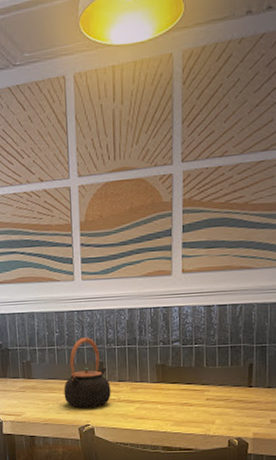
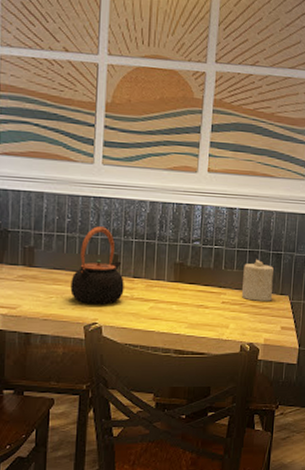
candle: none [226,354,260,396] -> present [242,259,274,301]

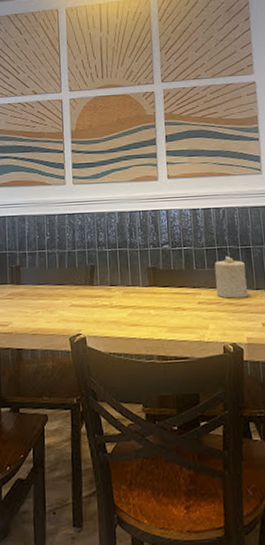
teapot: present [70,226,124,305] -> none [54,240,103,316]

